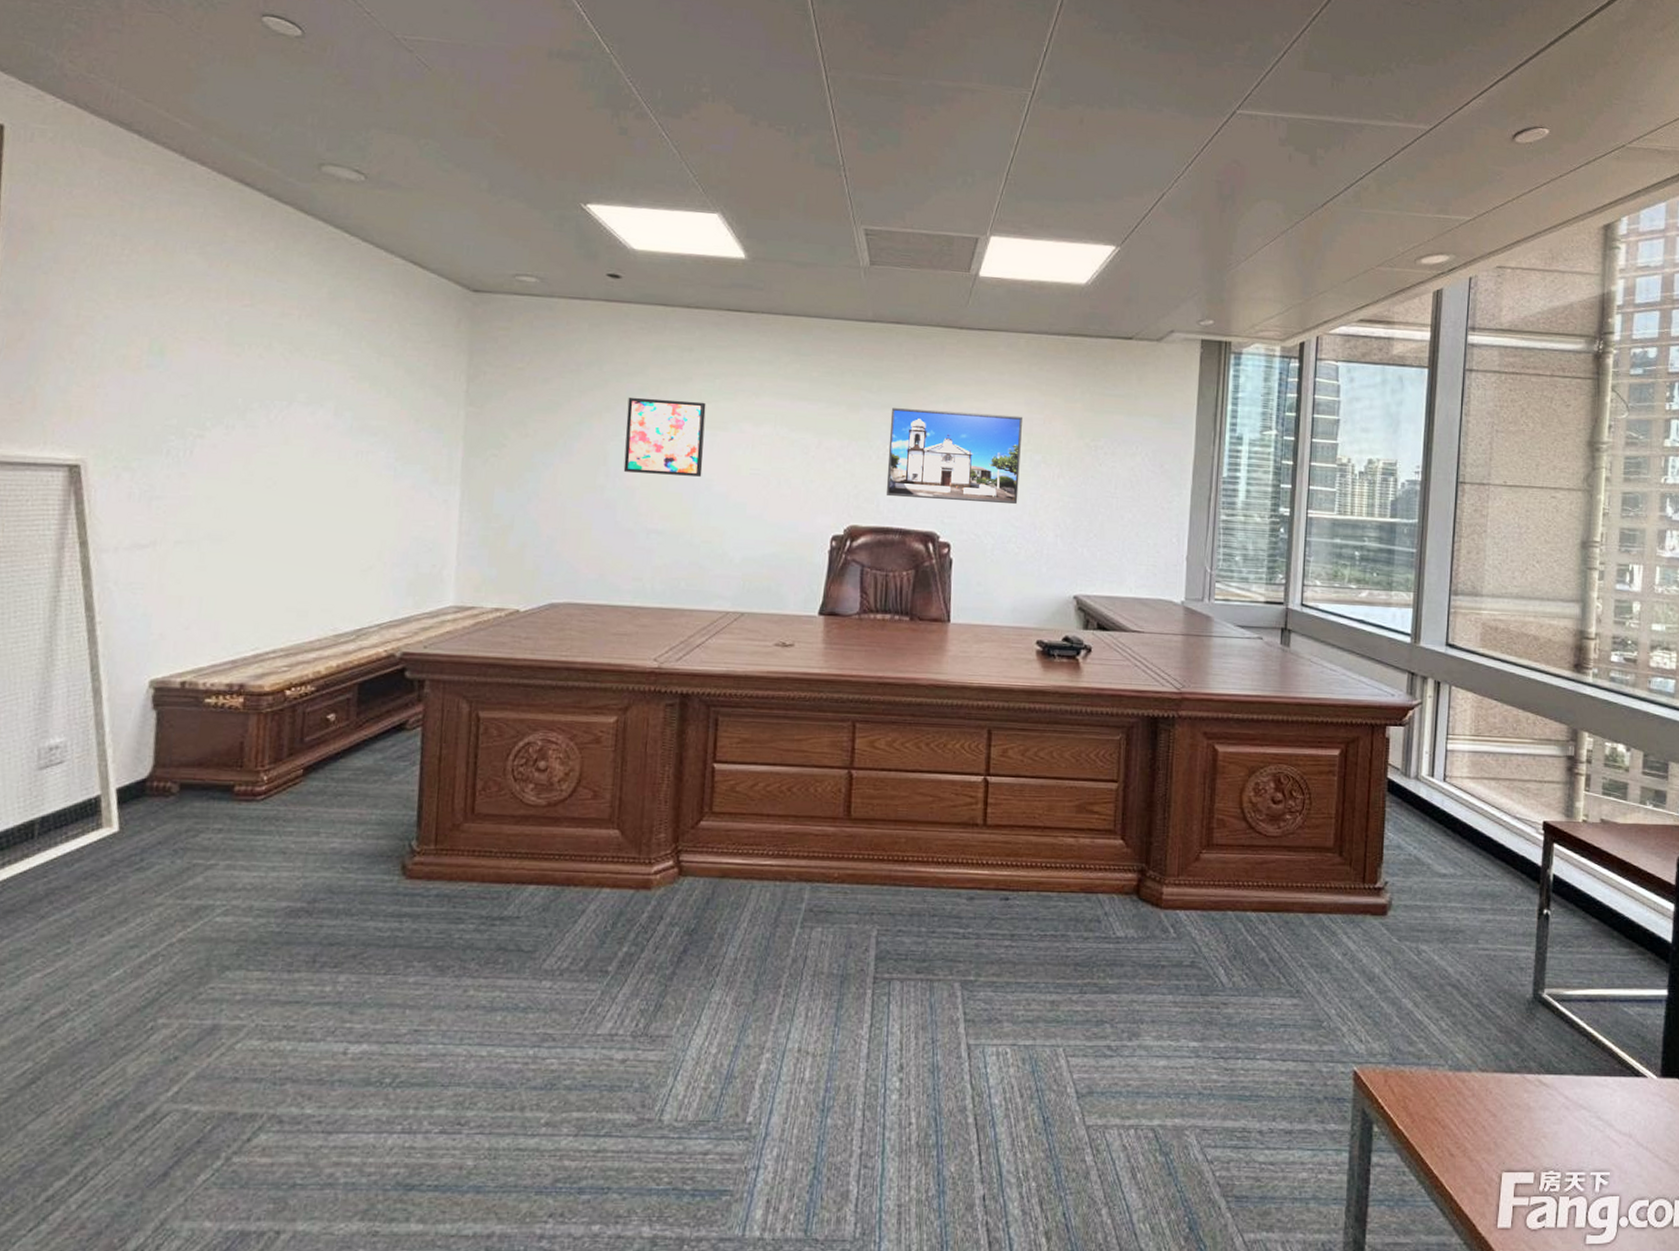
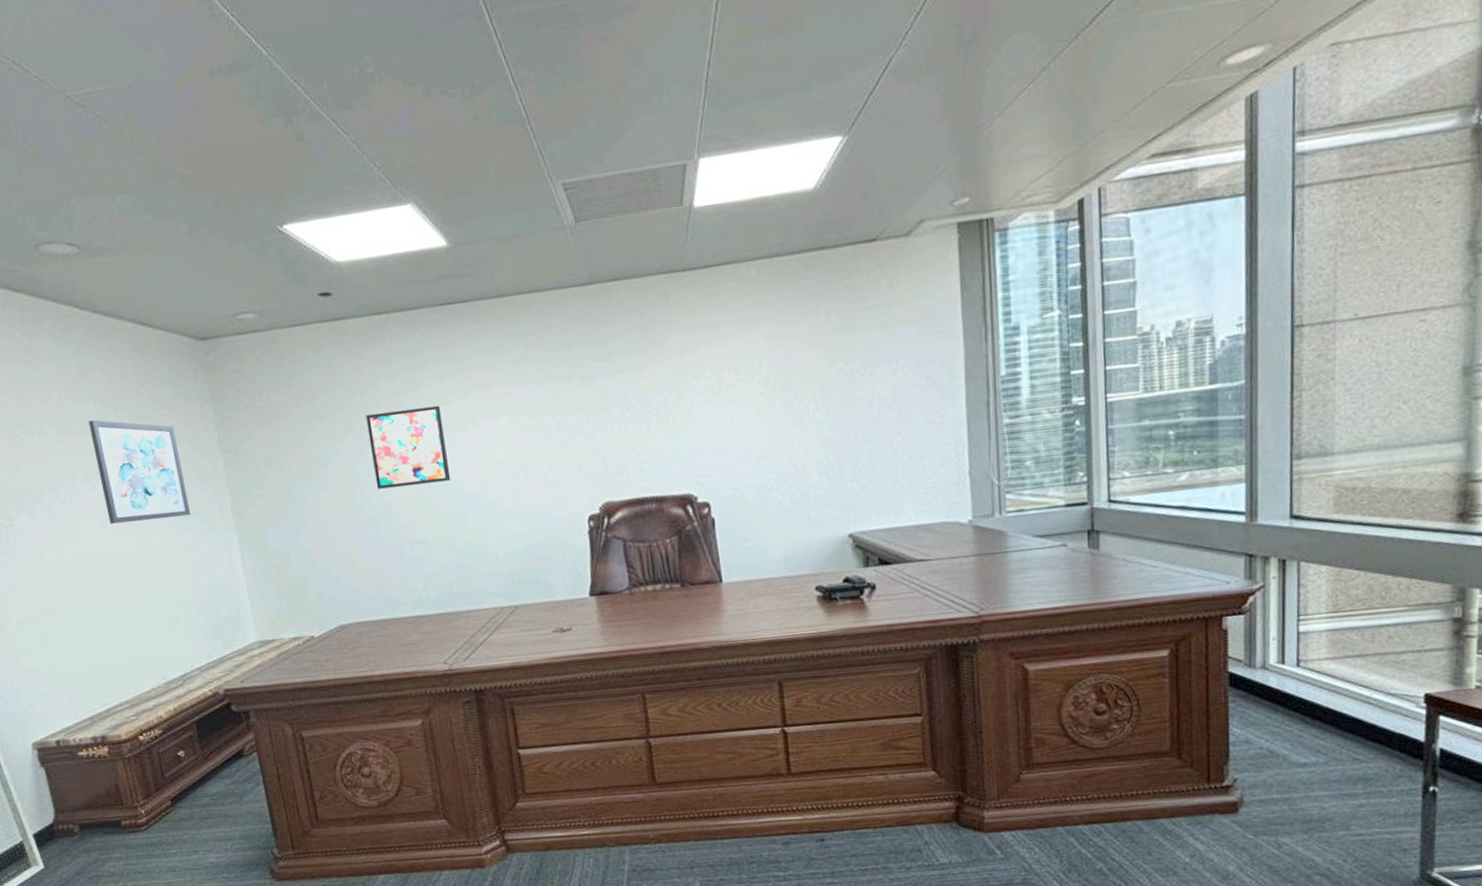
wall art: none [319,345,420,462] -> present [88,420,191,524]
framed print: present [886,408,1022,504] -> none [624,353,774,466]

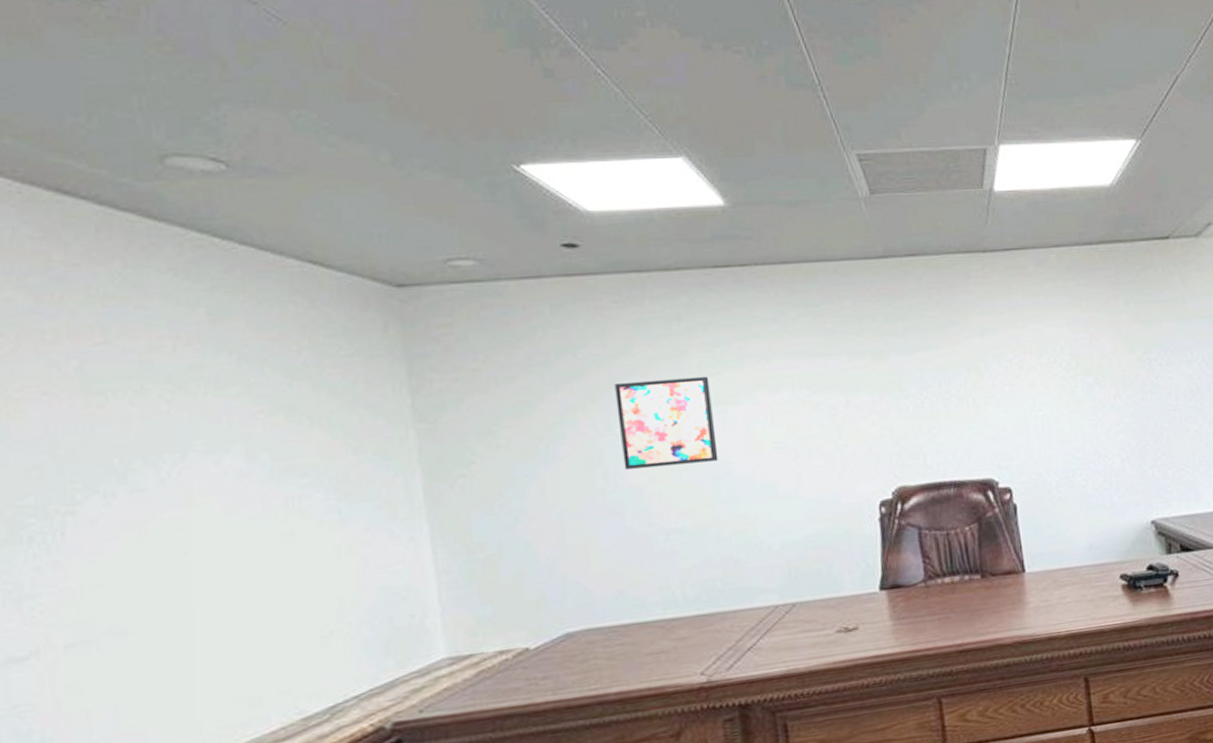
wall art: present [88,420,191,524] -> none [217,376,363,510]

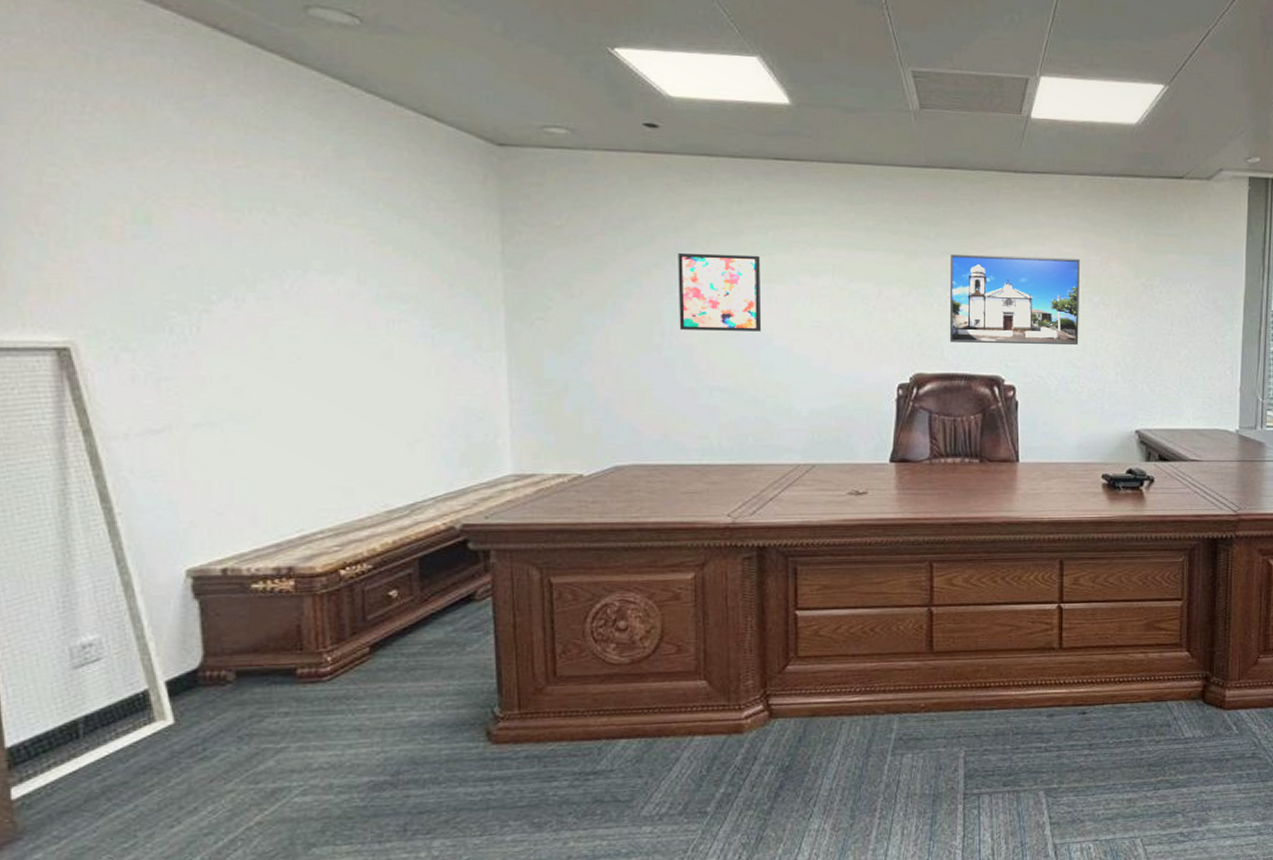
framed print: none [921,338,1077,448] -> present [949,255,1080,345]

